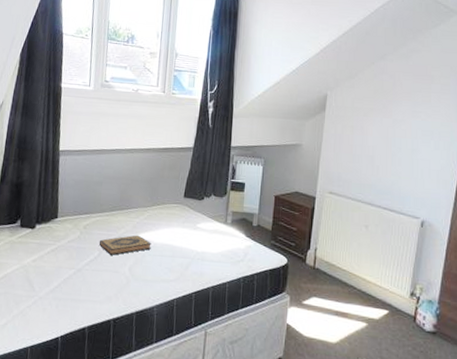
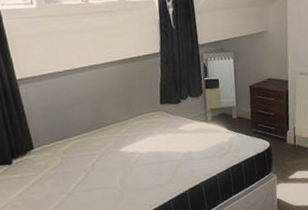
hardback book: present [98,235,152,255] -> none [83,149,138,173]

